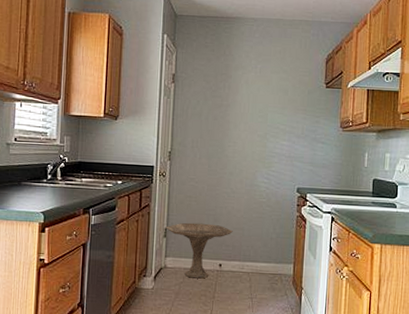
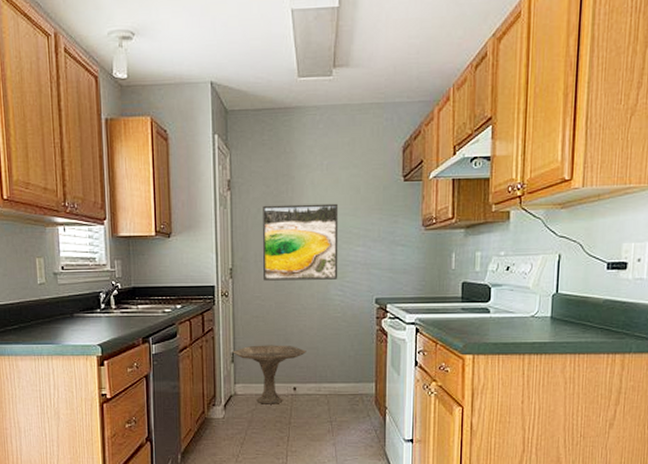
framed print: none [199,98,269,168] -> present [263,203,339,281]

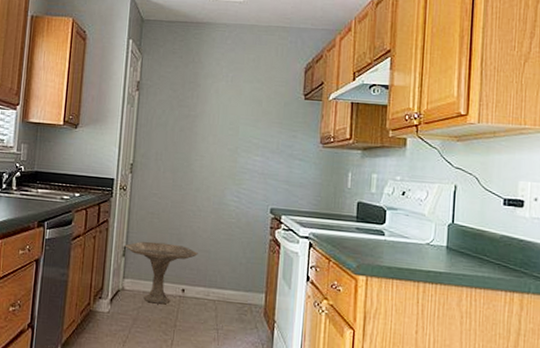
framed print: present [263,203,339,281] -> none [162,108,241,185]

